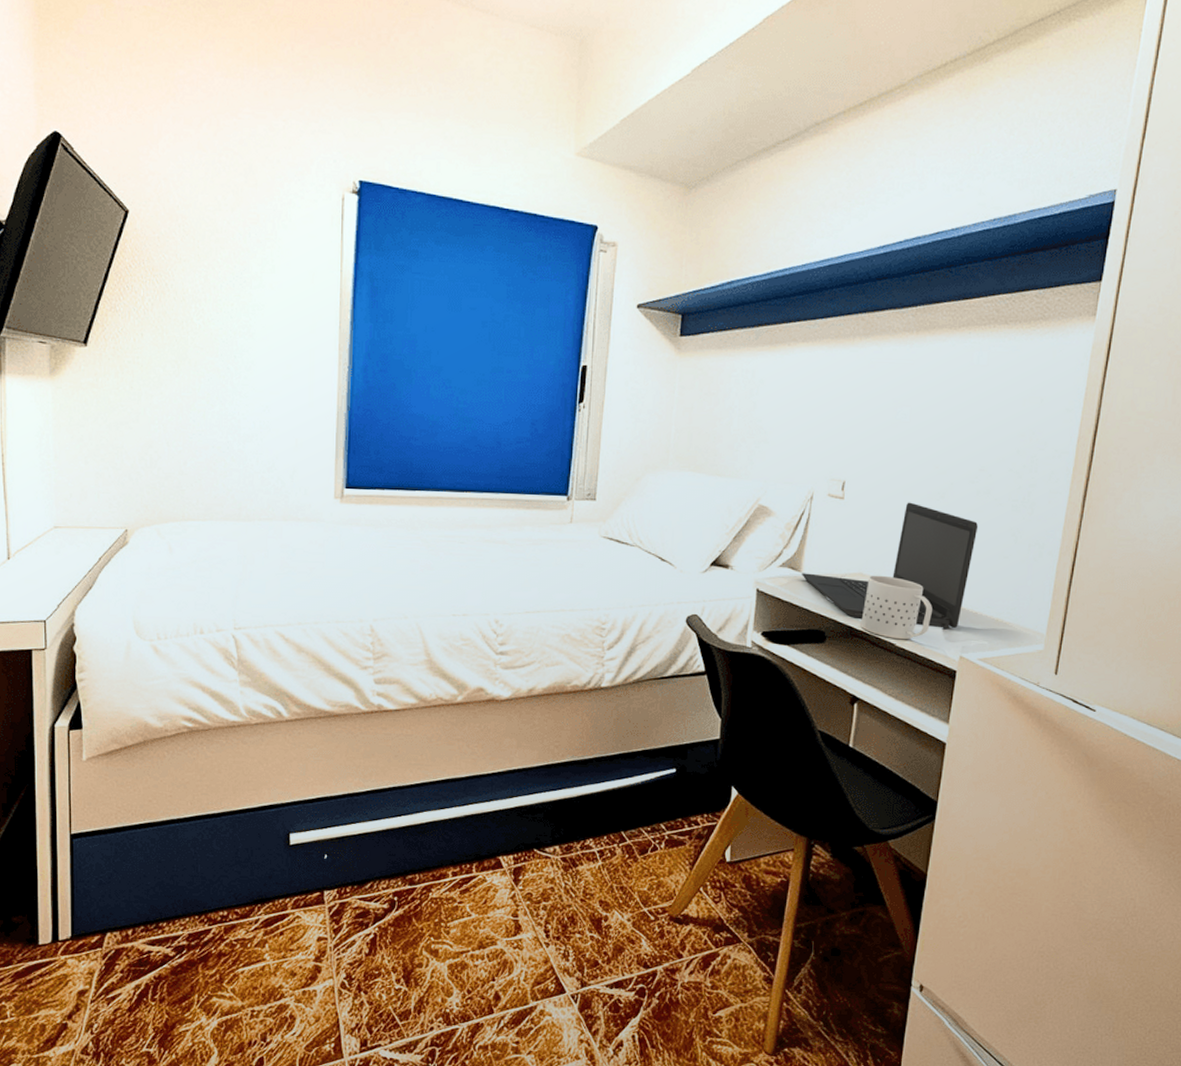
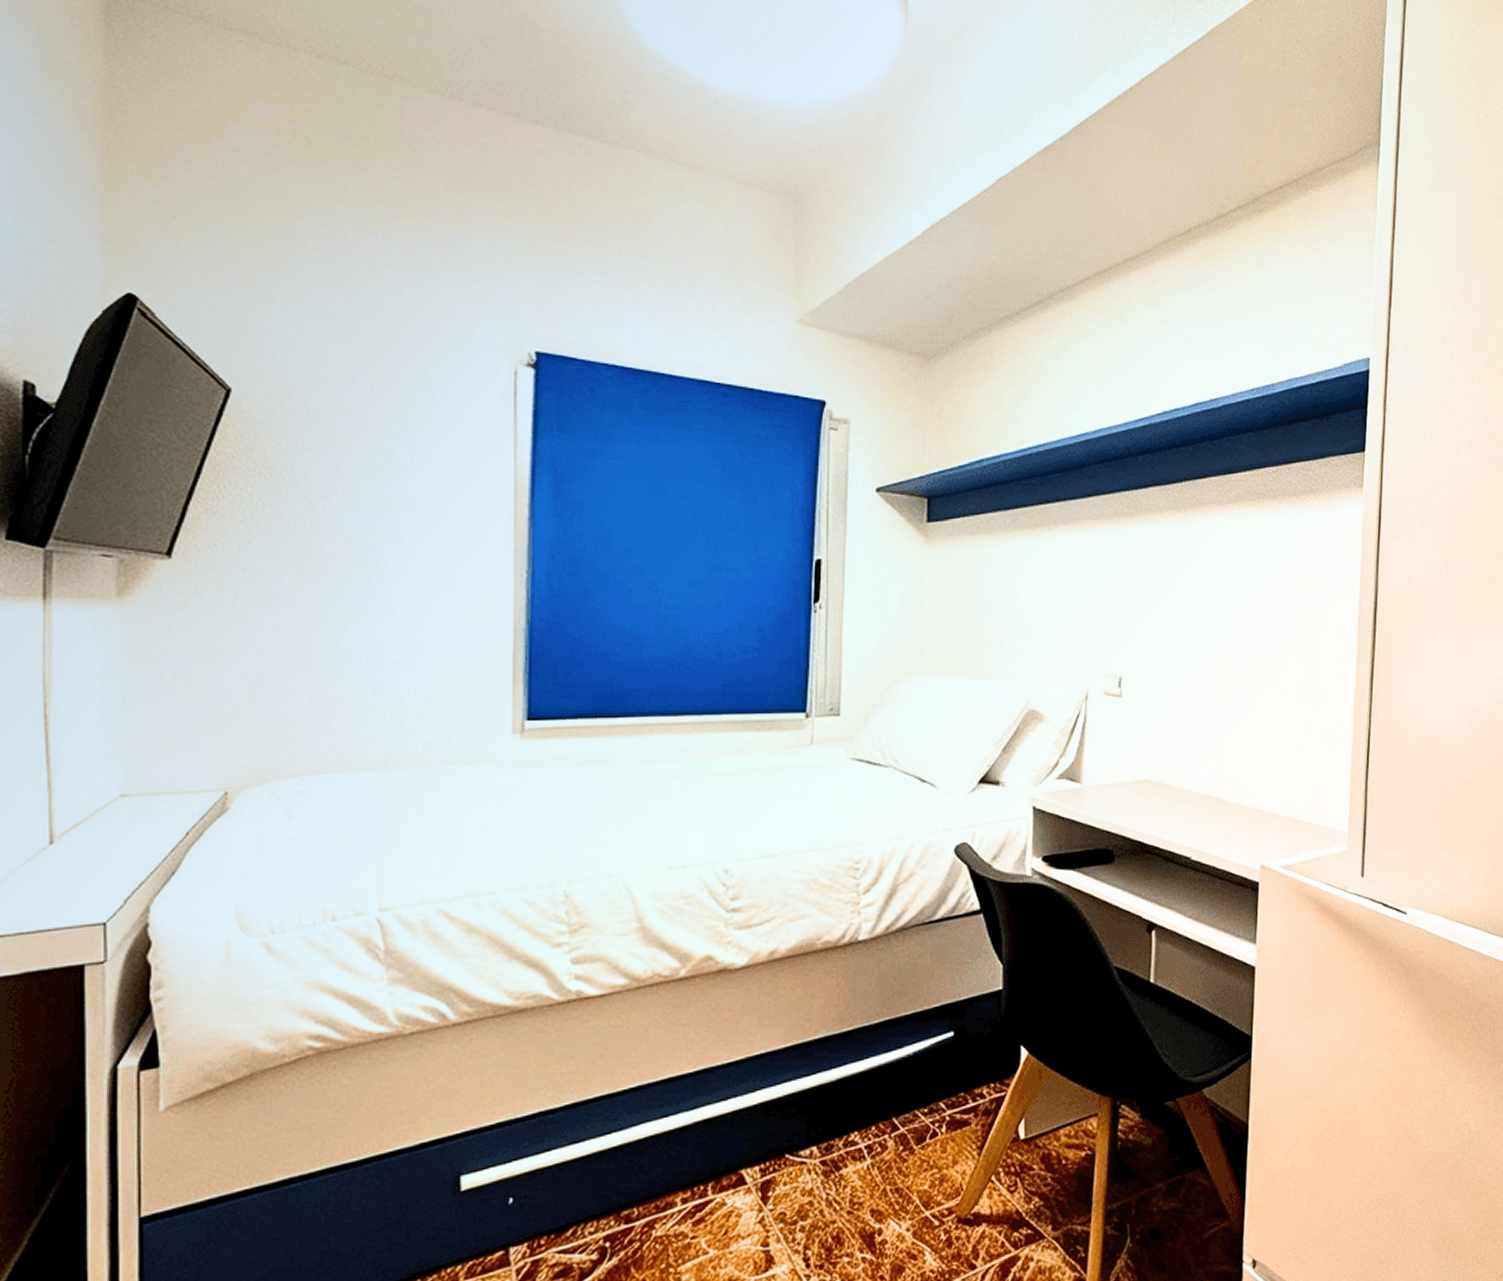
laptop: present [802,502,978,629] -> none [1082,696,1266,835]
mug: present [860,575,933,640] -> none [1151,780,1227,852]

